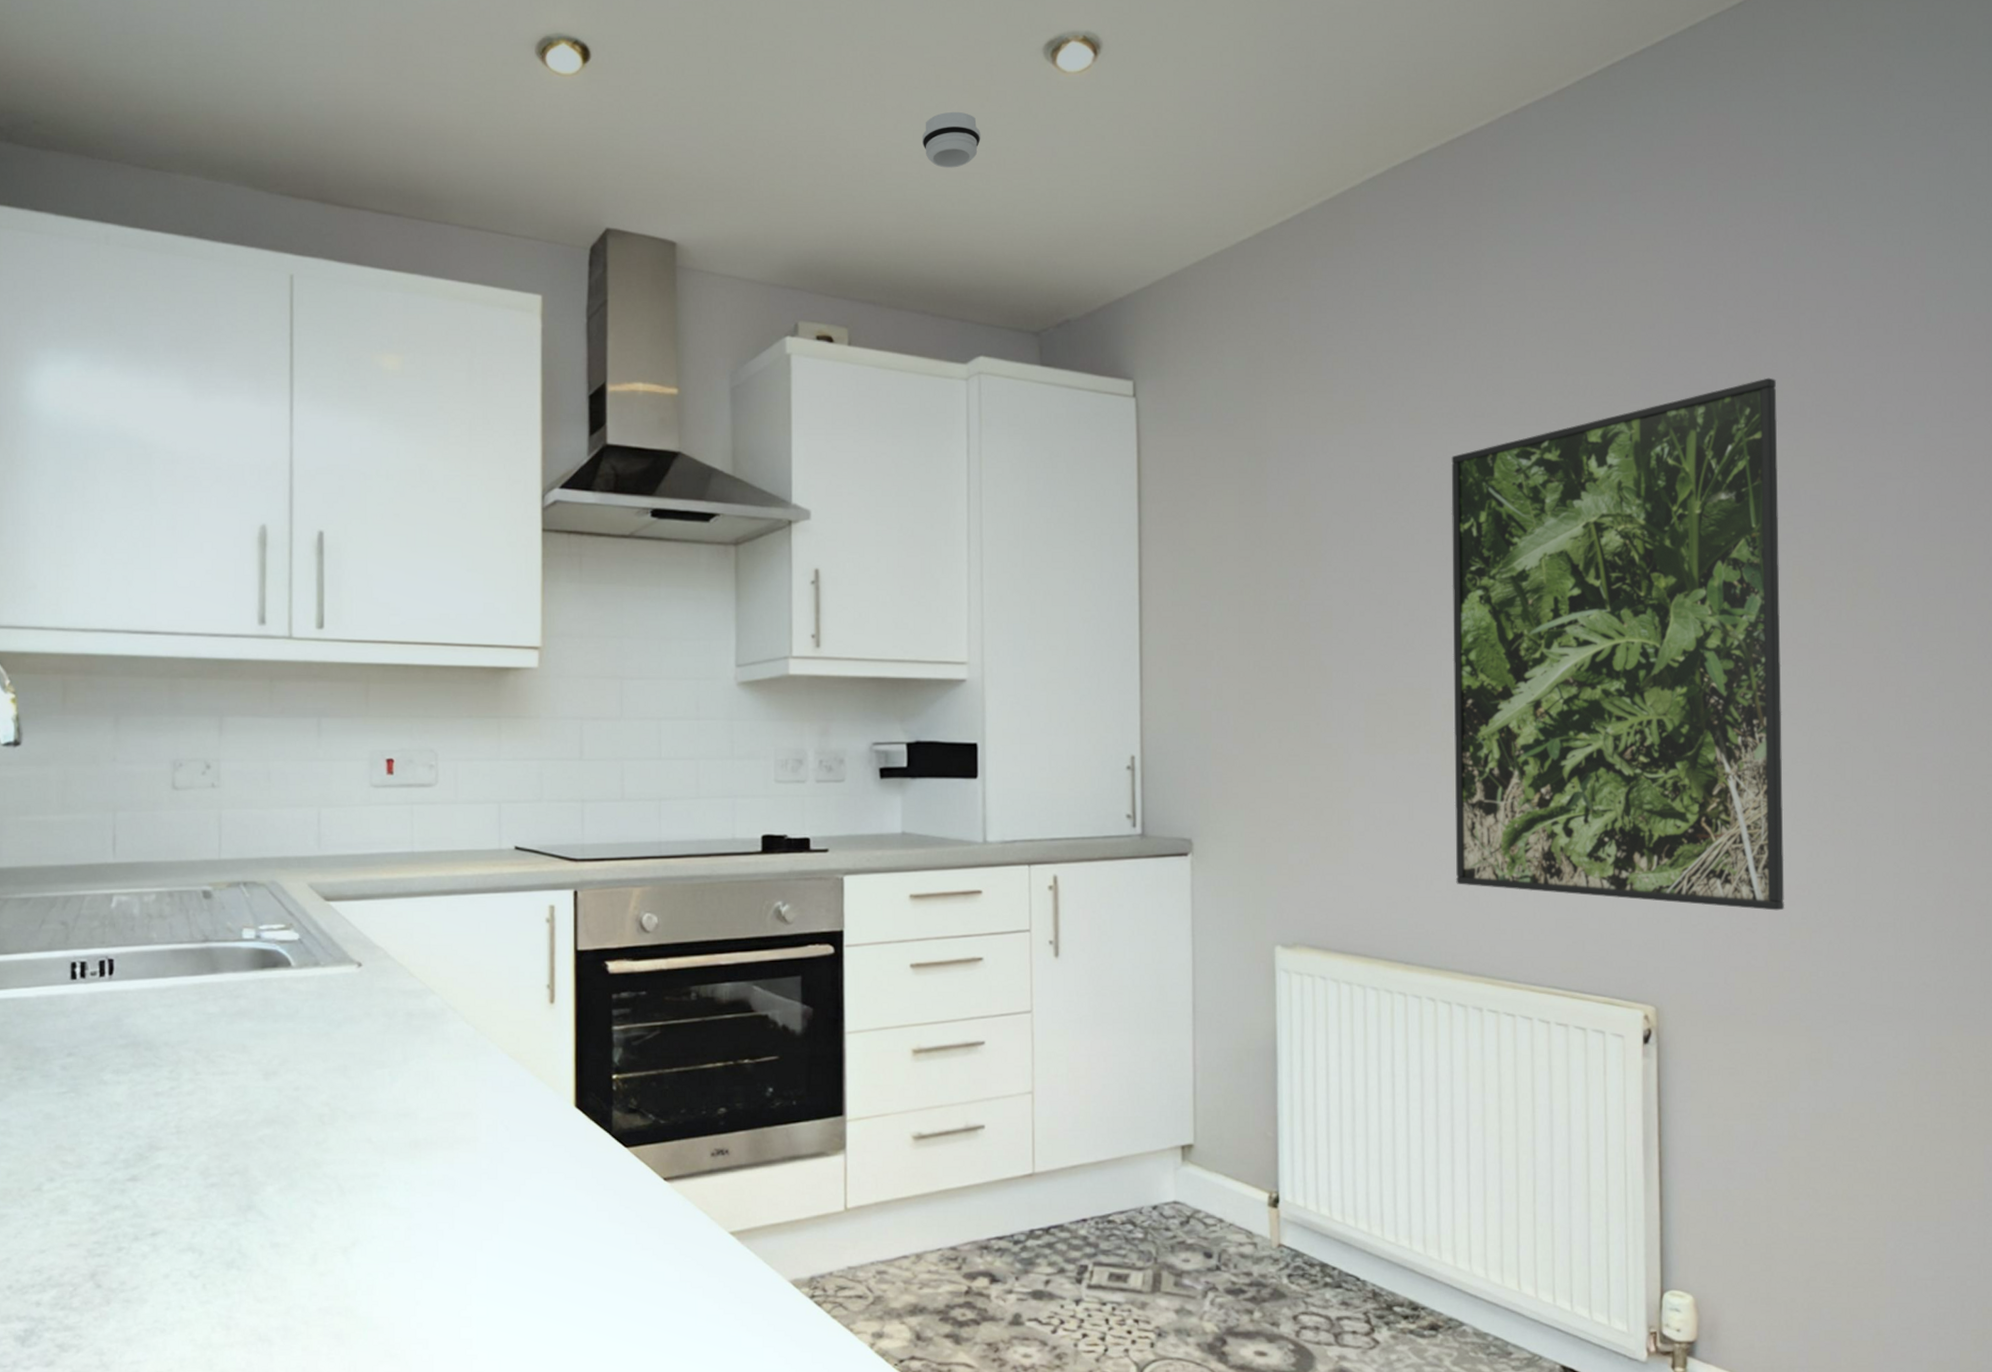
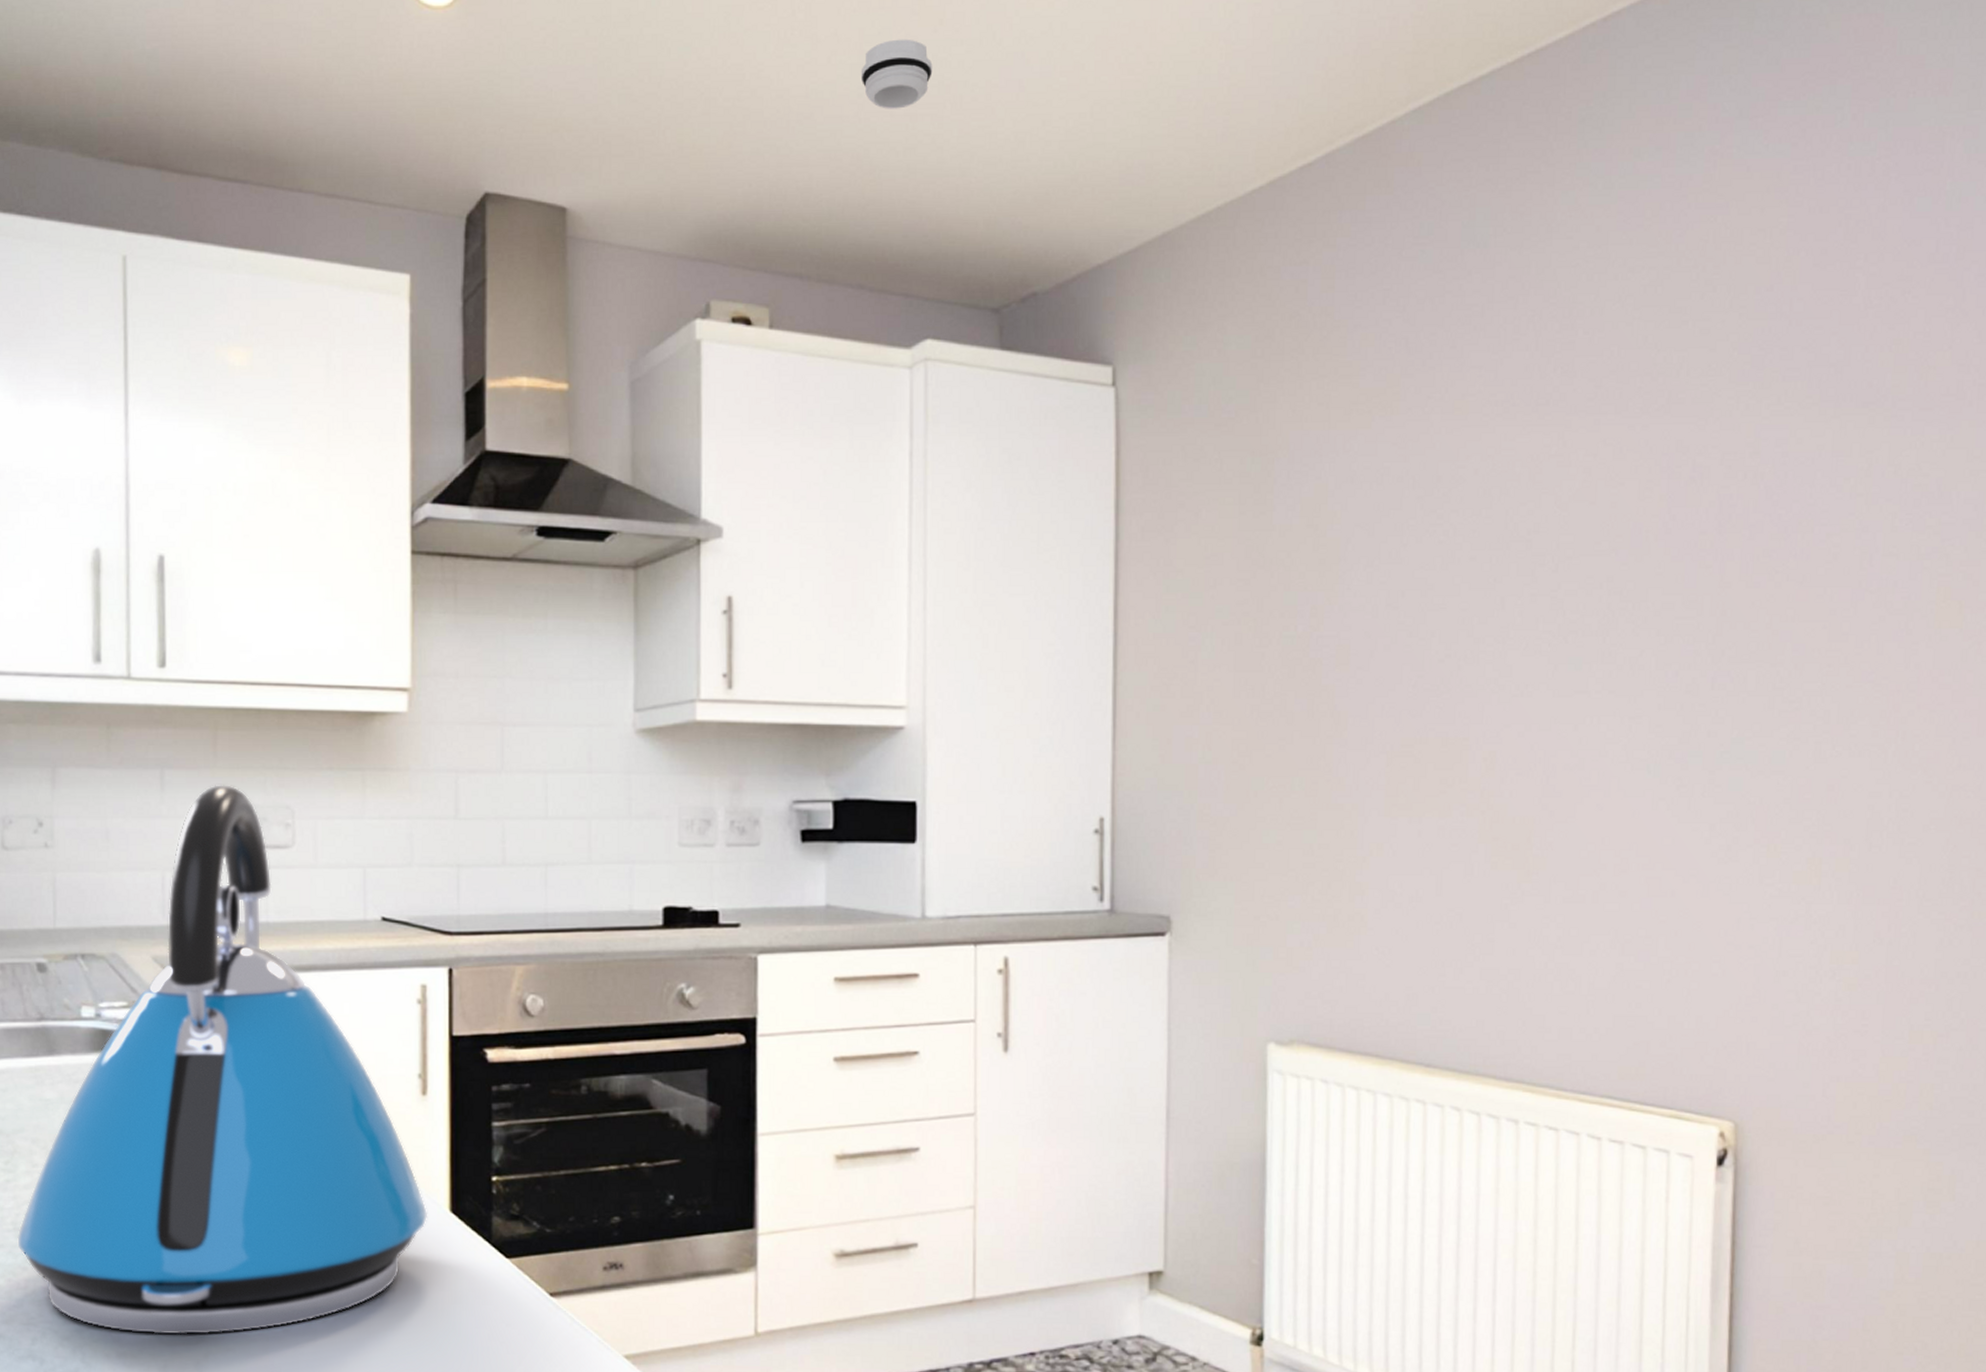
kettle: none [180,731,555,1225] -> present [17,785,428,1335]
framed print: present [1451,377,1785,911] -> none [1491,350,1928,1010]

